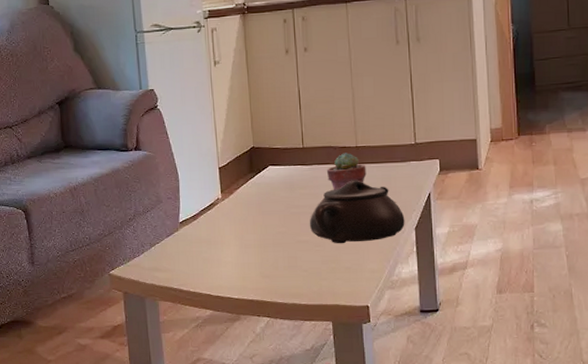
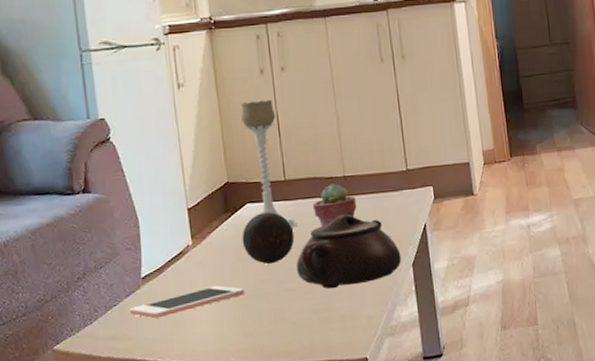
cell phone: none [169,234,264,257] -> present [129,285,245,319]
decorative ball: none [263,174,309,219] -> present [242,212,295,265]
candle holder: none [267,76,312,189] -> present [240,99,298,228]

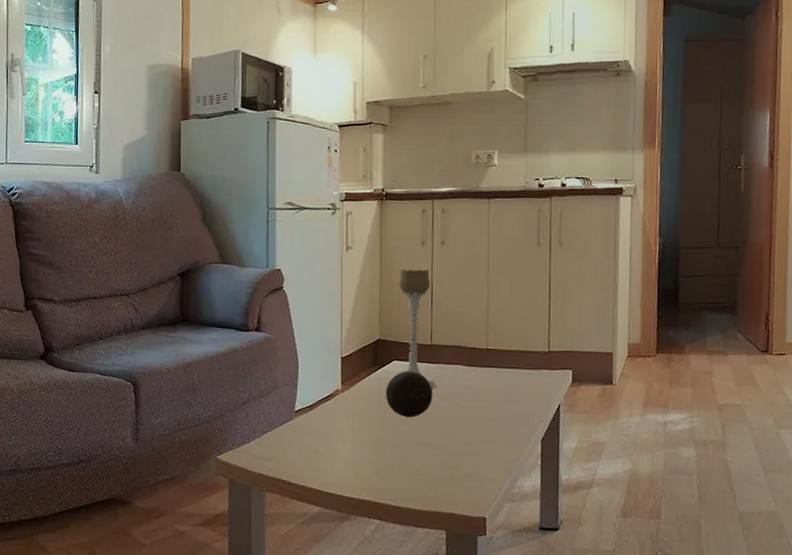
cell phone: present [129,285,245,319] -> none [281,428,382,448]
teapot: present [296,215,402,289] -> none [430,384,532,450]
potted succulent: present [312,184,357,227] -> none [453,354,496,393]

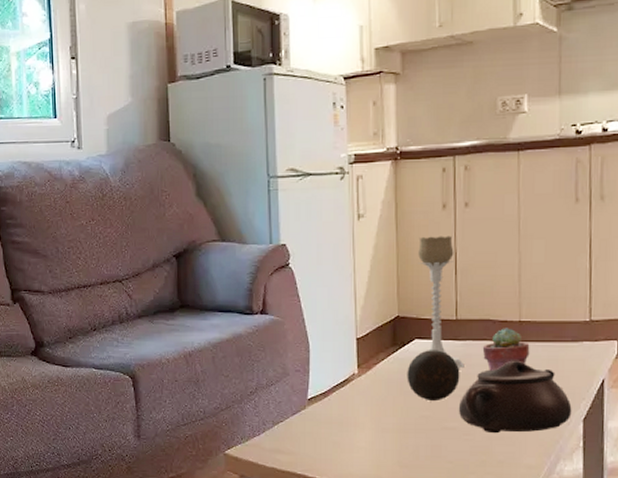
teapot: none [430,384,532,450] -> present [458,361,572,434]
potted succulent: none [453,354,496,393] -> present [482,328,530,371]

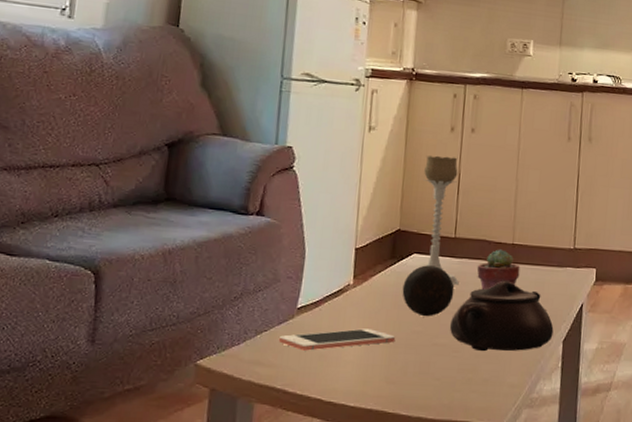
cell phone: none [294,416,405,439] -> present [278,328,396,351]

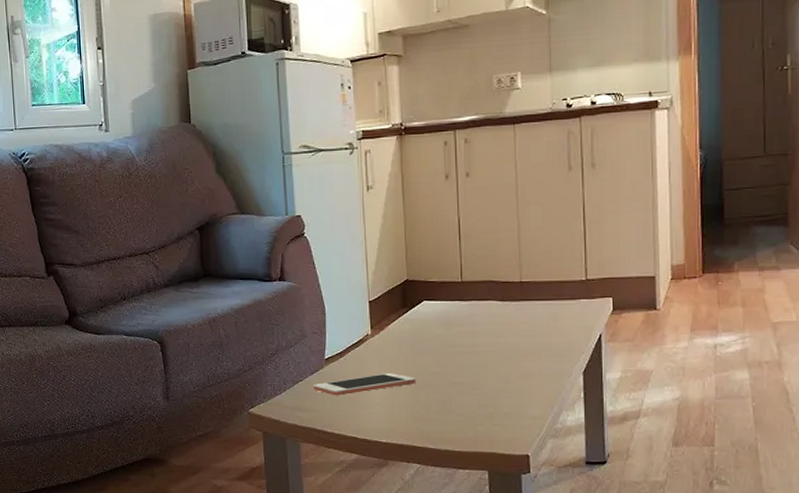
decorative ball: present [402,265,455,317] -> none [417,310,467,359]
candle holder: present [423,155,459,285] -> none [424,204,471,327]
teapot: present [449,281,554,352] -> none [466,319,572,387]
potted succulent: present [477,249,520,290] -> none [486,288,531,329]

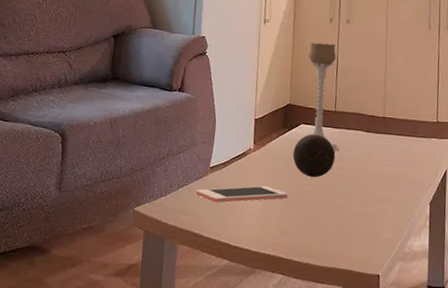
decorative ball: none [417,310,467,359] -> present [292,134,336,178]
candle holder: none [424,204,471,327] -> present [308,42,339,151]

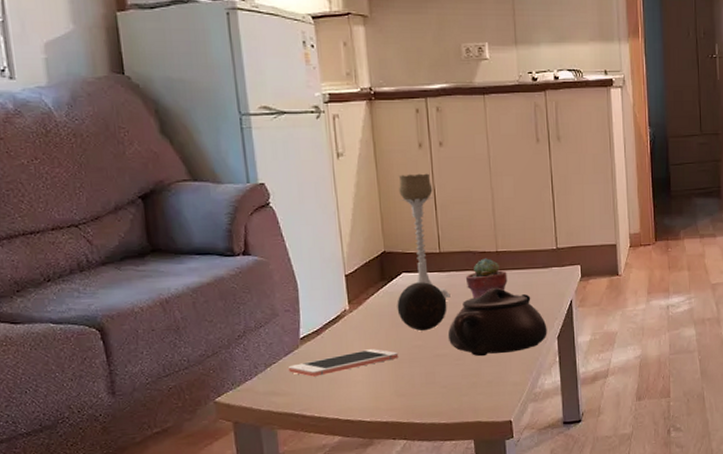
teapot: none [332,149,421,210] -> present [448,288,547,357]
potted succulent: none [354,121,391,156] -> present [465,258,508,299]

